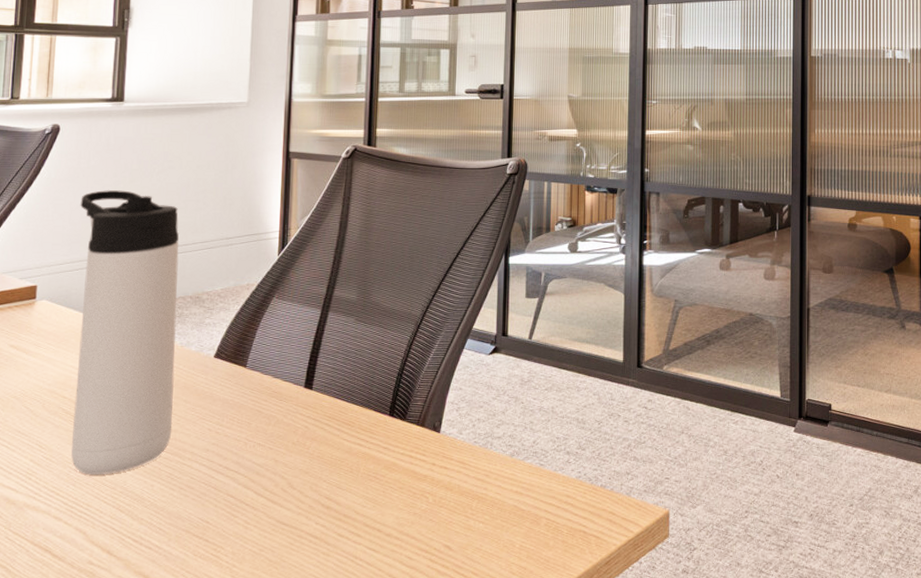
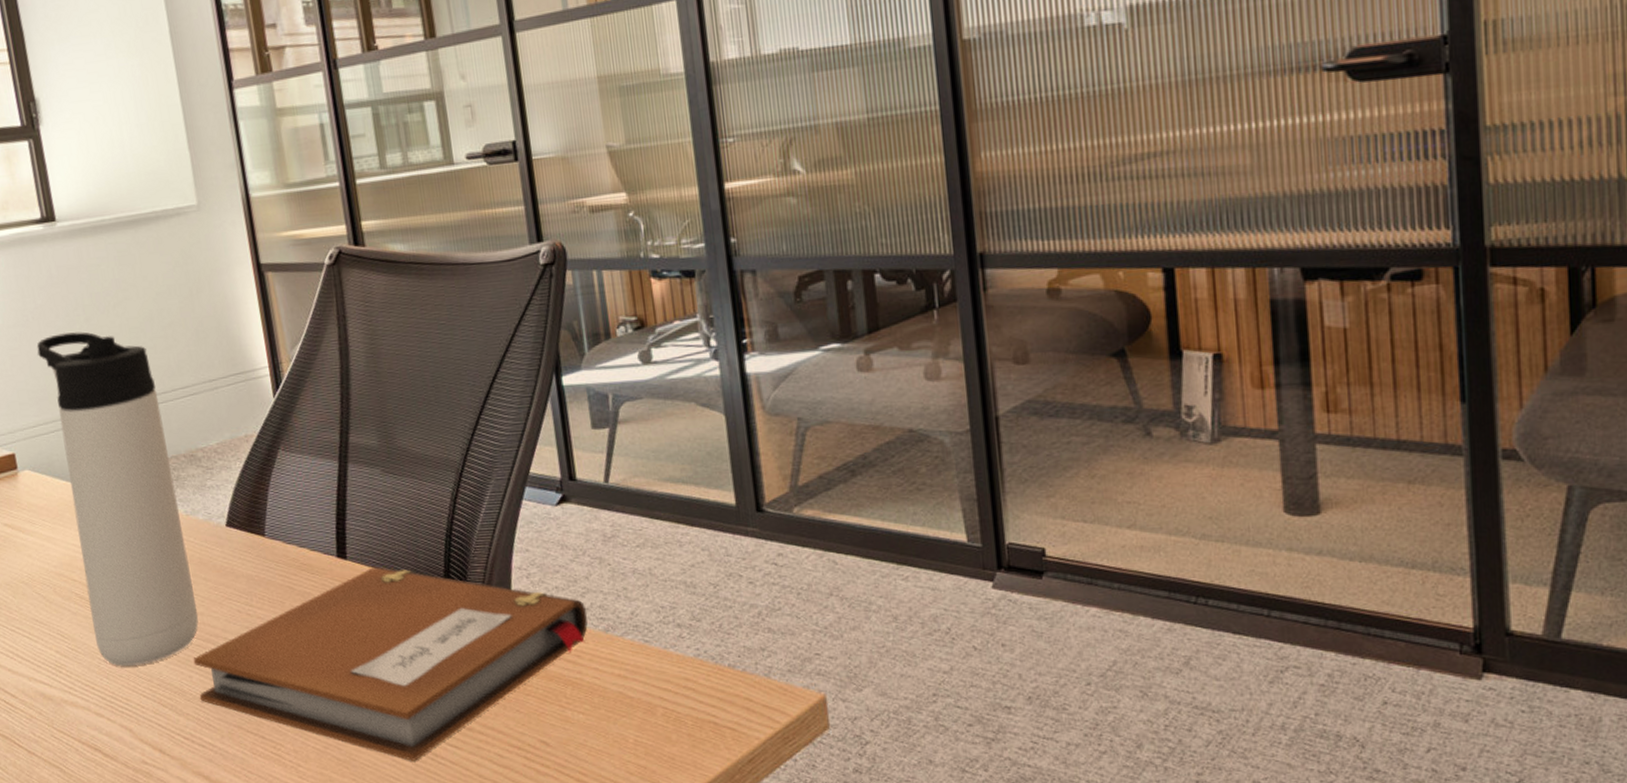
notebook: none [156,397,500,562] -> present [193,567,588,761]

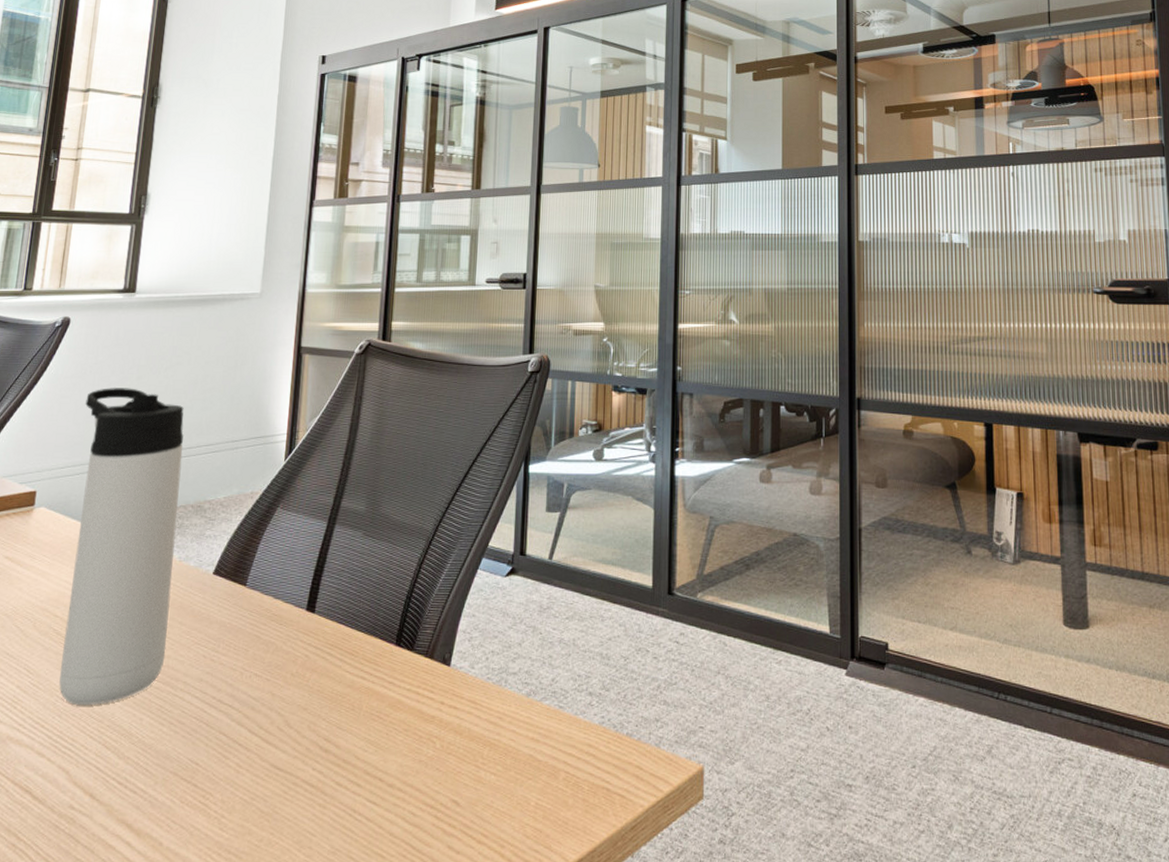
notebook: present [193,567,588,761] -> none [144,622,515,816]

